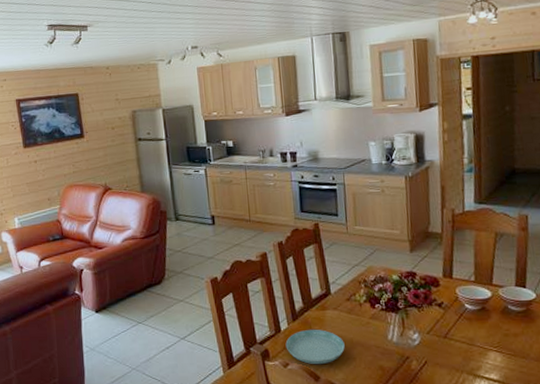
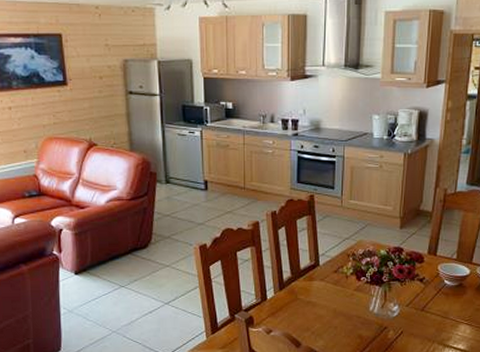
saucer: present [285,330,345,365] -> none [270,299,328,332]

